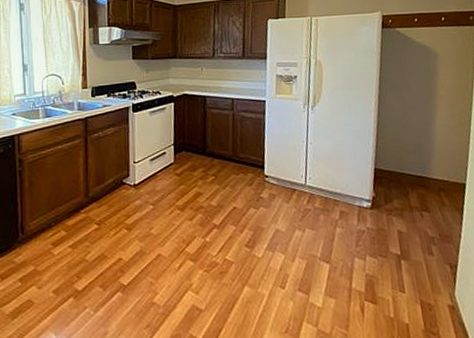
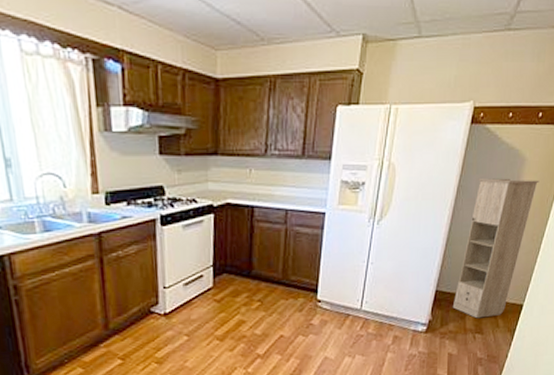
storage cabinet: none [393,70,455,197] -> present [452,178,539,319]

